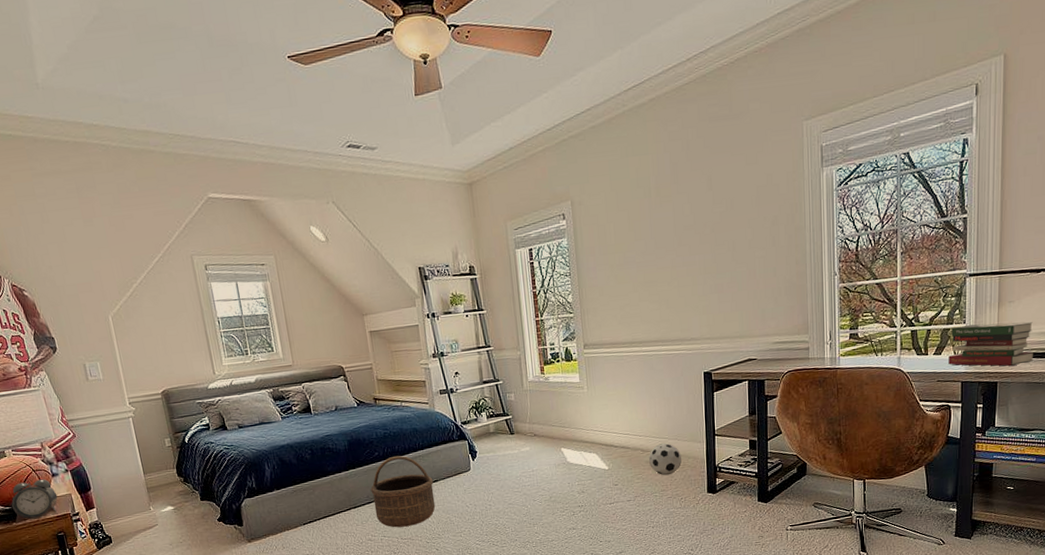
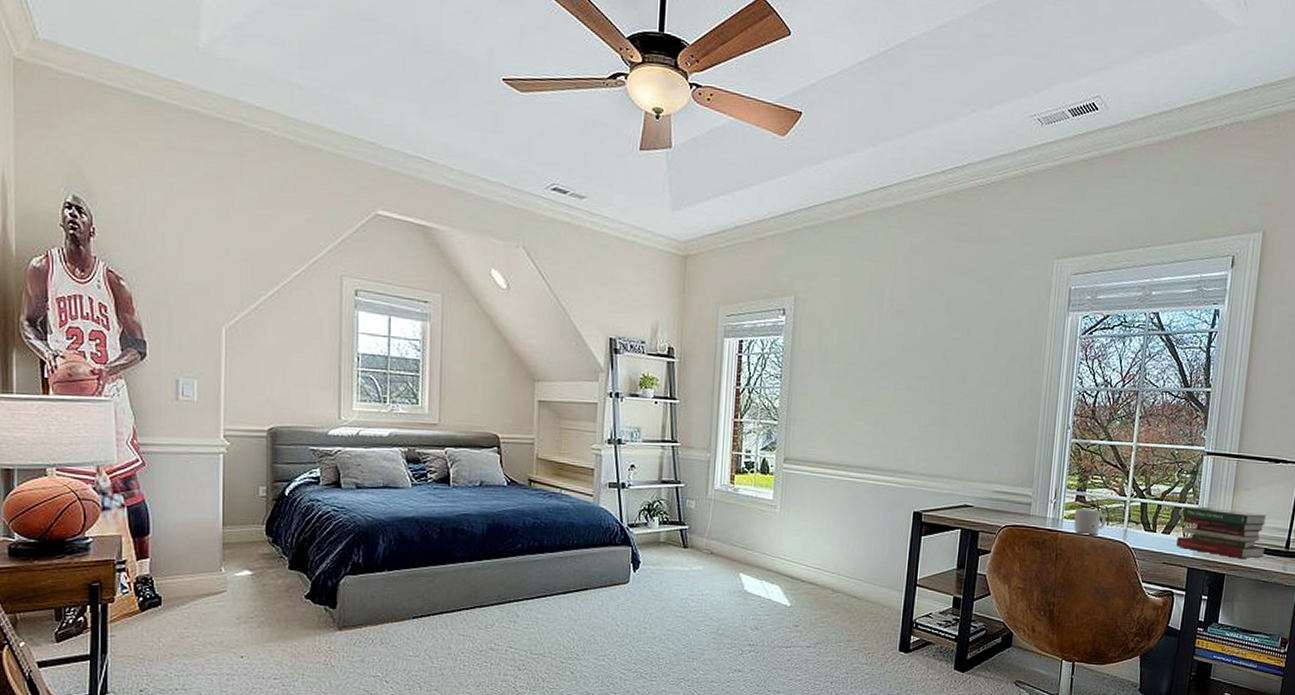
alarm clock: present [11,479,58,523] -> none [37,511,103,561]
basket: present [370,455,436,528] -> none [504,551,583,639]
soccer ball: present [649,443,682,476] -> none [838,586,875,624]
mug: none [850,343,880,367] -> present [1074,509,1106,535]

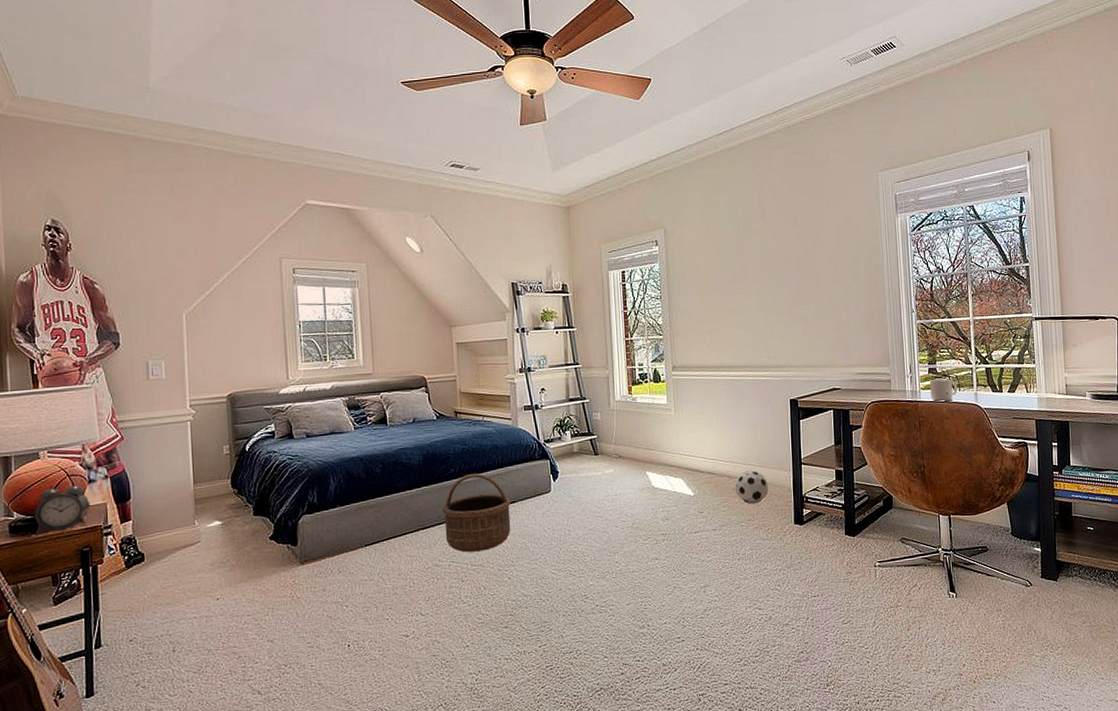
alarm clock: none [37,511,103,561] -> present [34,485,91,534]
basket: none [504,551,583,639] -> present [442,473,511,553]
soccer ball: none [838,586,875,624] -> present [735,470,768,504]
books: present [1176,506,1267,559] -> none [1022,364,1101,406]

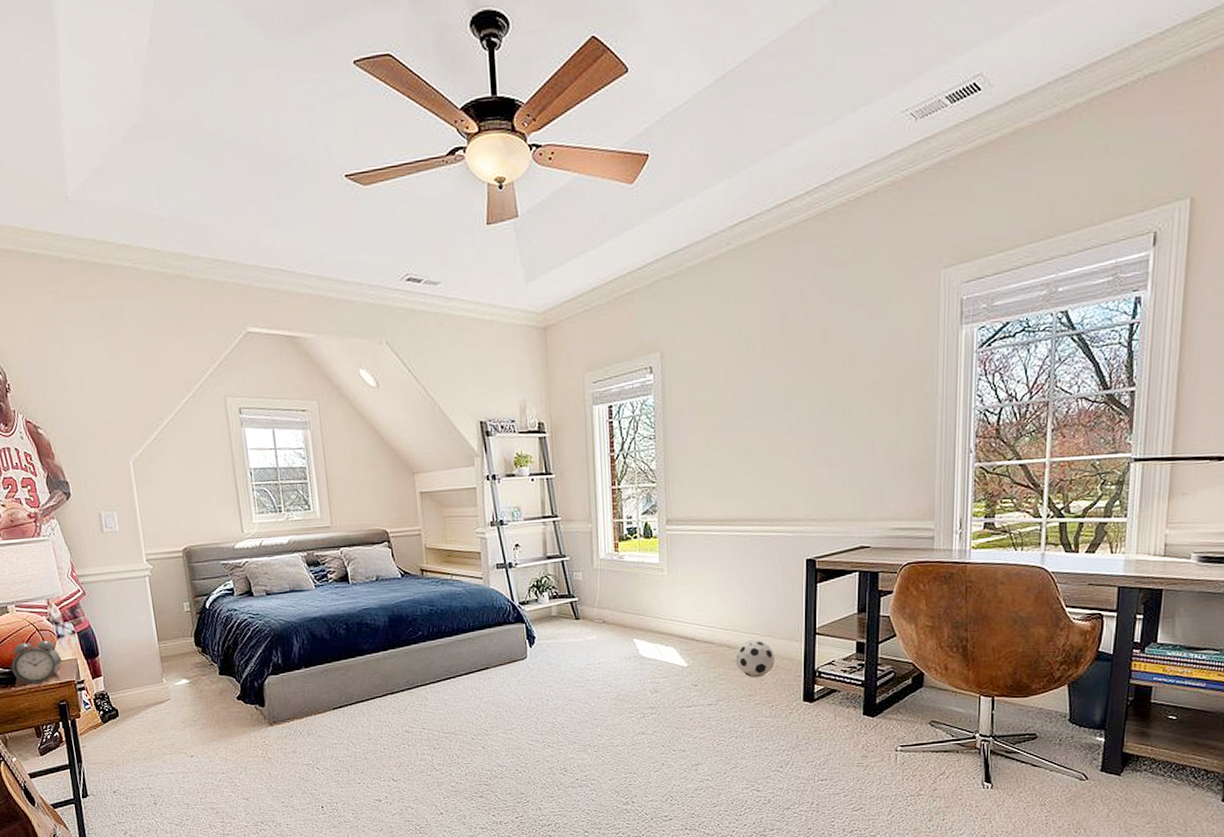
basket: present [442,473,511,553] -> none [411,636,484,720]
mug: present [930,378,958,401] -> none [984,535,1020,563]

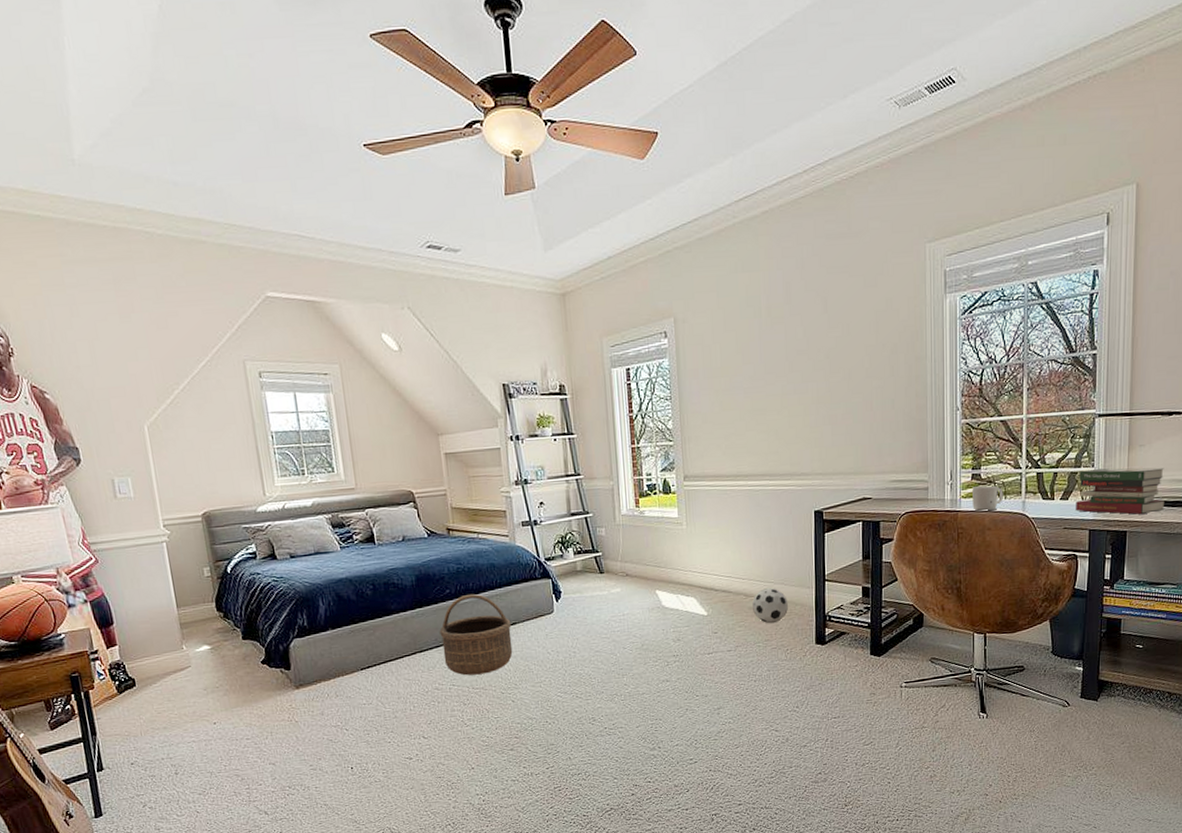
alarm clock: present [11,640,62,687] -> none [17,610,74,660]
basket: none [411,636,484,720] -> present [439,593,513,676]
mug: none [984,535,1020,563] -> present [972,485,1003,511]
books: none [1103,518,1210,571] -> present [1076,467,1165,515]

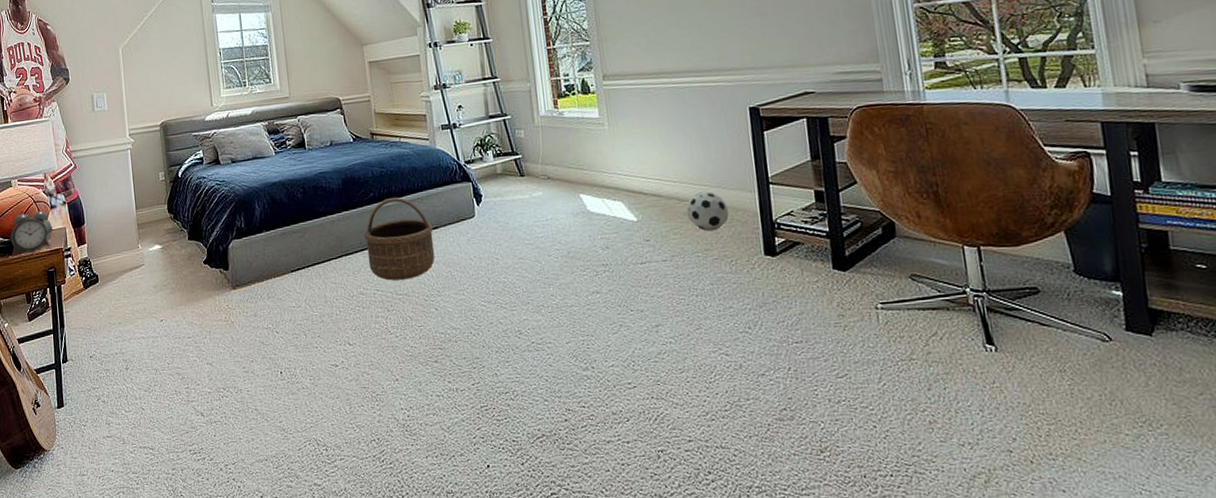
alarm clock: none [17,610,74,660] -> present [10,211,53,256]
mug: present [972,485,1003,511] -> none [937,73,979,103]
books: present [1076,467,1165,515] -> none [1075,46,1205,103]

